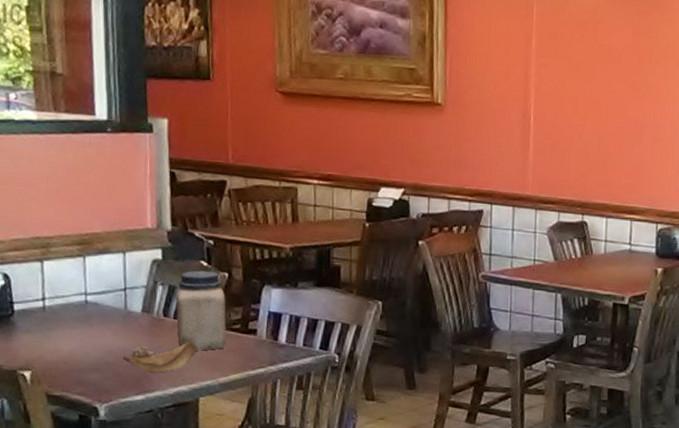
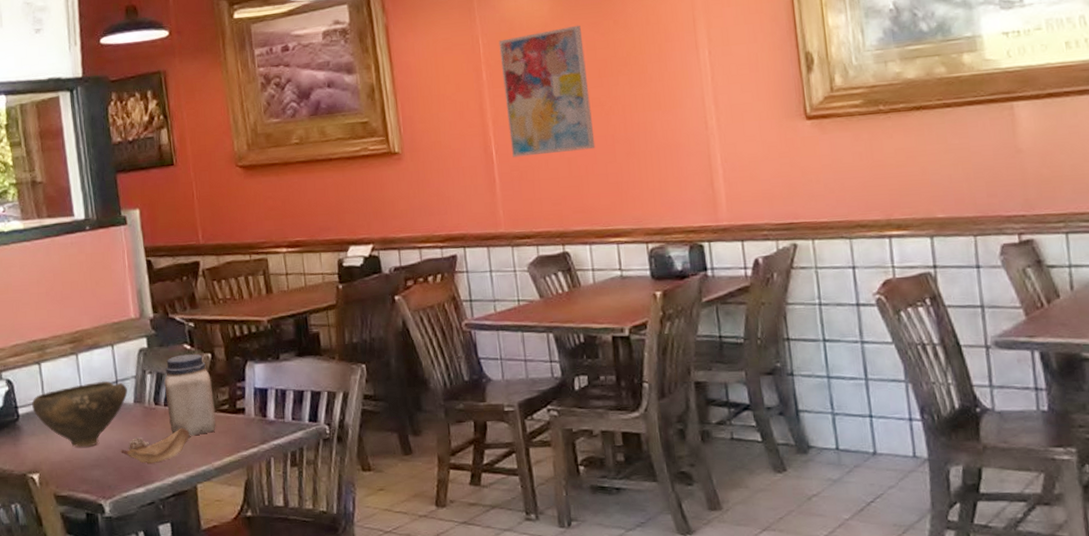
bowl: none [30,287,136,350] -> present [32,381,128,447]
wall art: none [548,10,630,130] -> present [499,25,596,158]

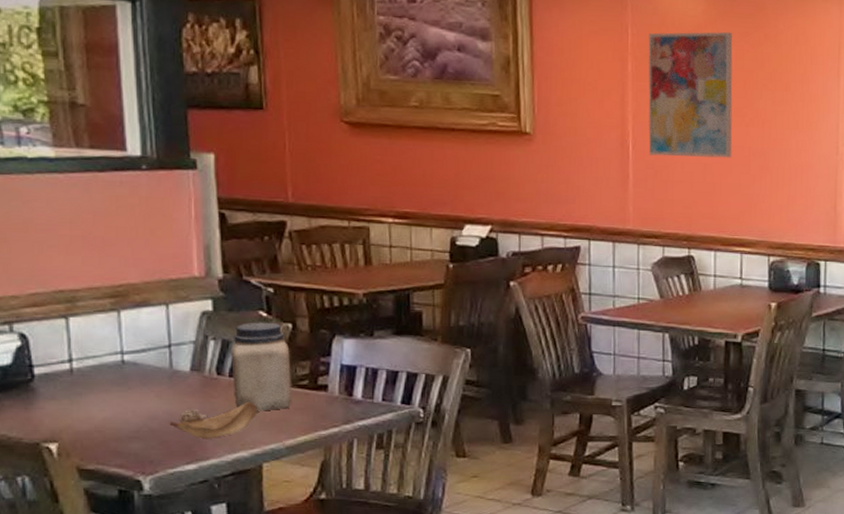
bowl: present [32,381,128,447] -> none [53,344,183,417]

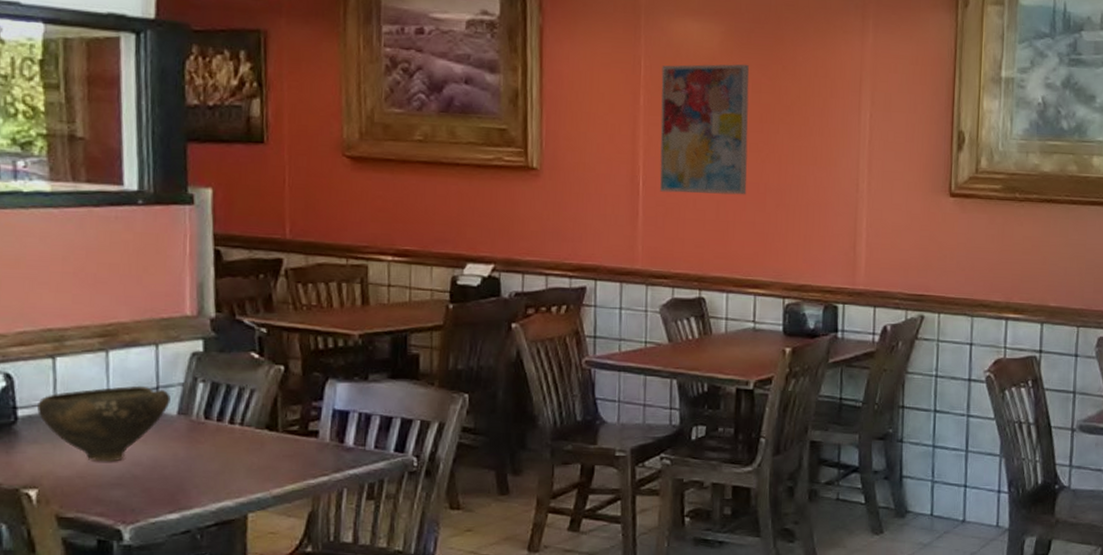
bowl: none [53,344,183,417] -> present [37,385,171,462]
flower: present [168,401,258,440] -> none [151,447,246,487]
jar: present [231,322,291,411] -> none [220,363,281,458]

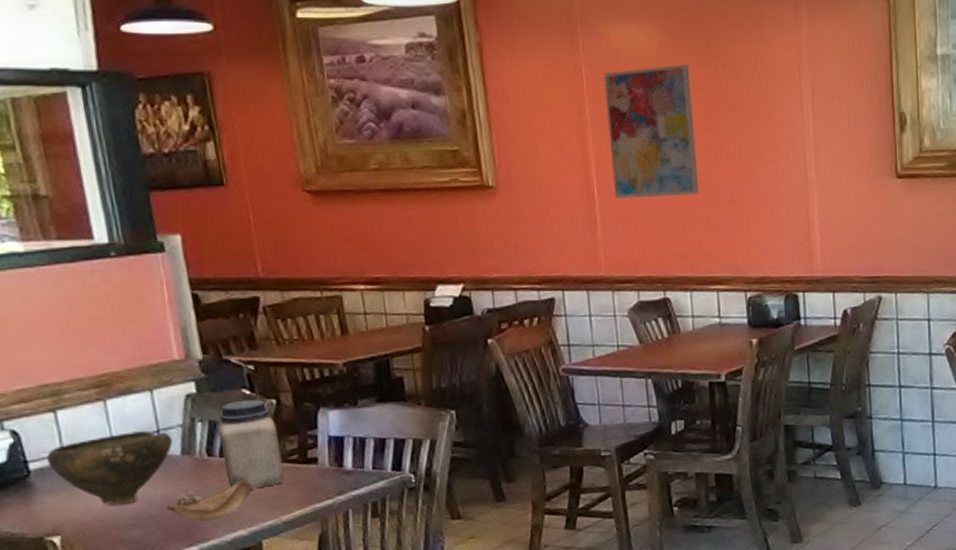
flower: none [151,447,246,487] -> present [165,480,252,521]
jar: none [220,363,281,458] -> present [219,399,283,489]

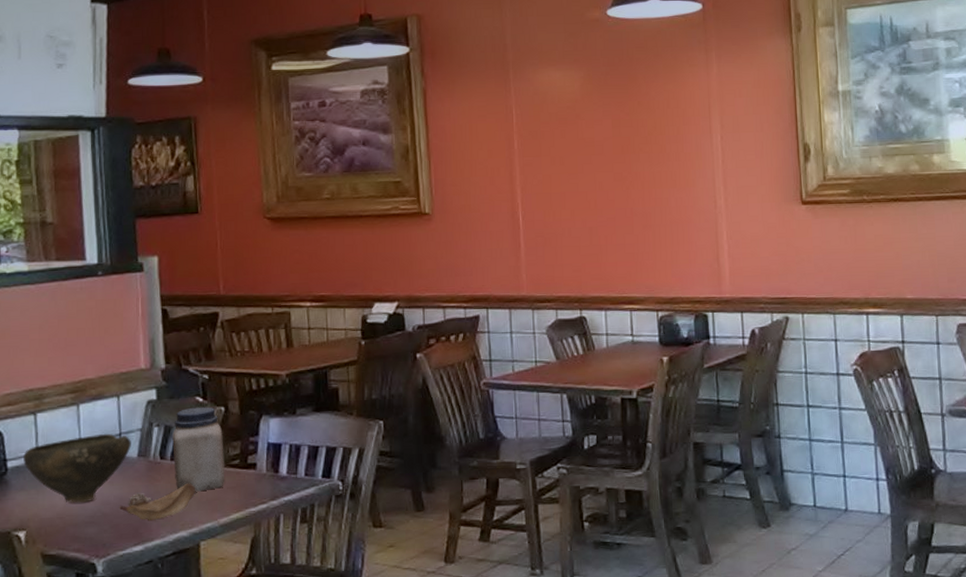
wall art: present [603,64,699,199] -> none [531,103,615,224]

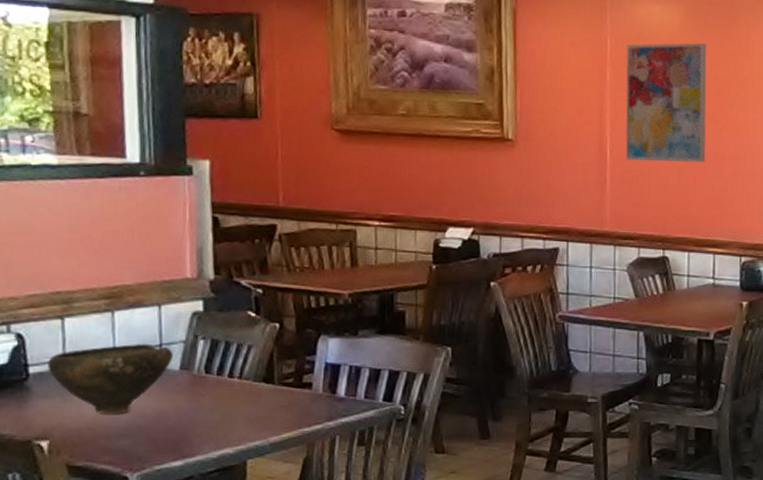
flower: present [118,483,196,521] -> none [156,399,245,437]
jar: present [172,407,224,492] -> none [219,322,277,409]
wall art: none [531,103,615,224] -> present [625,42,707,163]

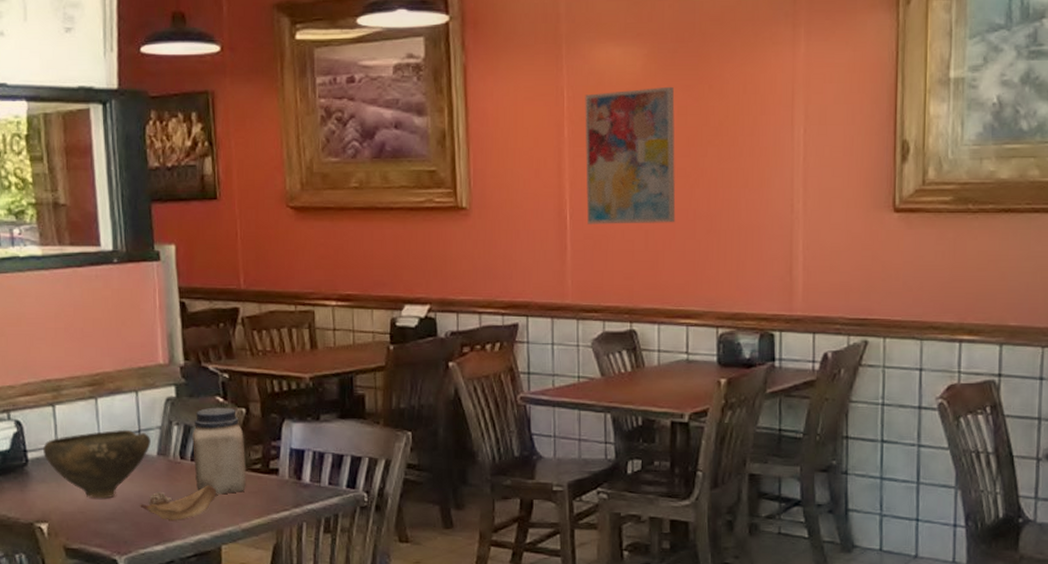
flower: none [156,399,245,437] -> present [139,485,217,522]
jar: none [219,322,277,409] -> present [192,407,246,495]

